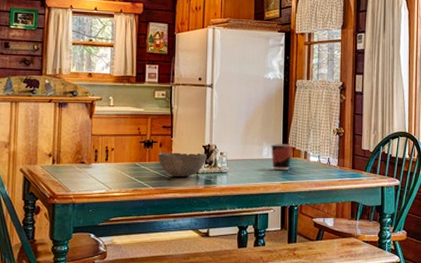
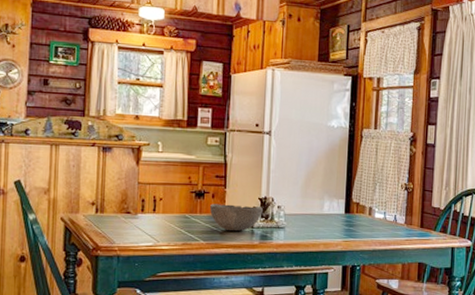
cup: present [271,144,293,171] -> none [333,198,357,227]

